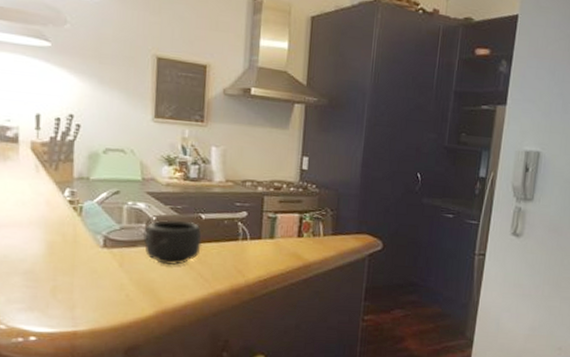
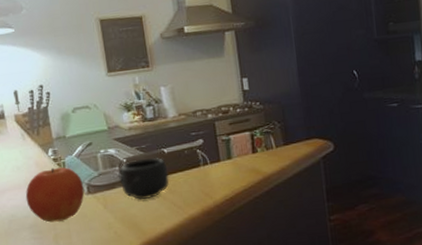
fruit: none [25,210,100,273] -> present [25,167,85,223]

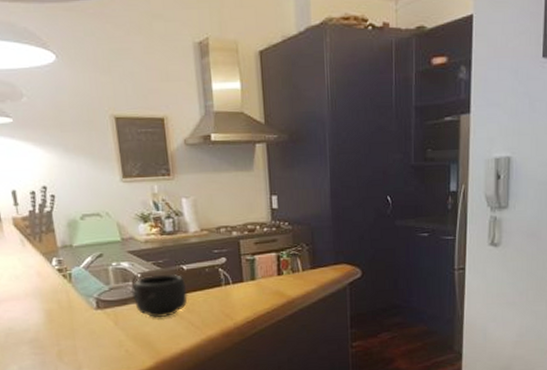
fruit: present [25,167,85,223] -> none [25,278,93,338]

